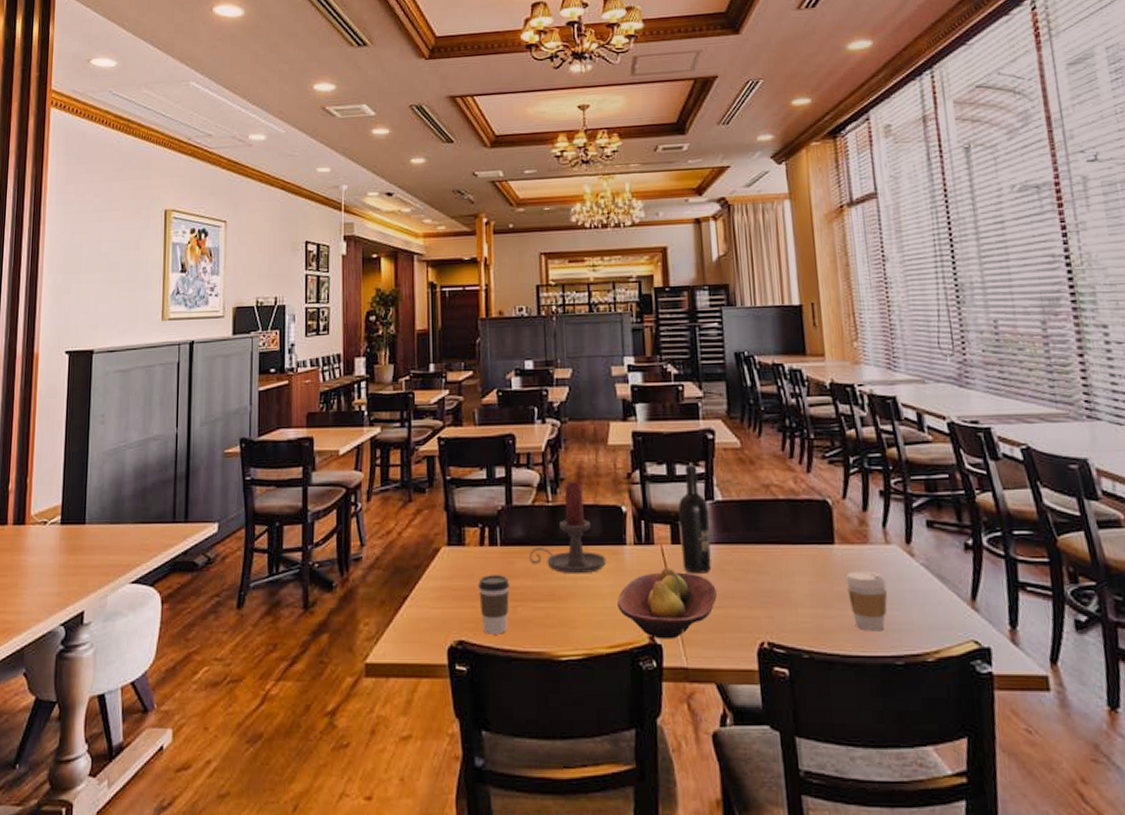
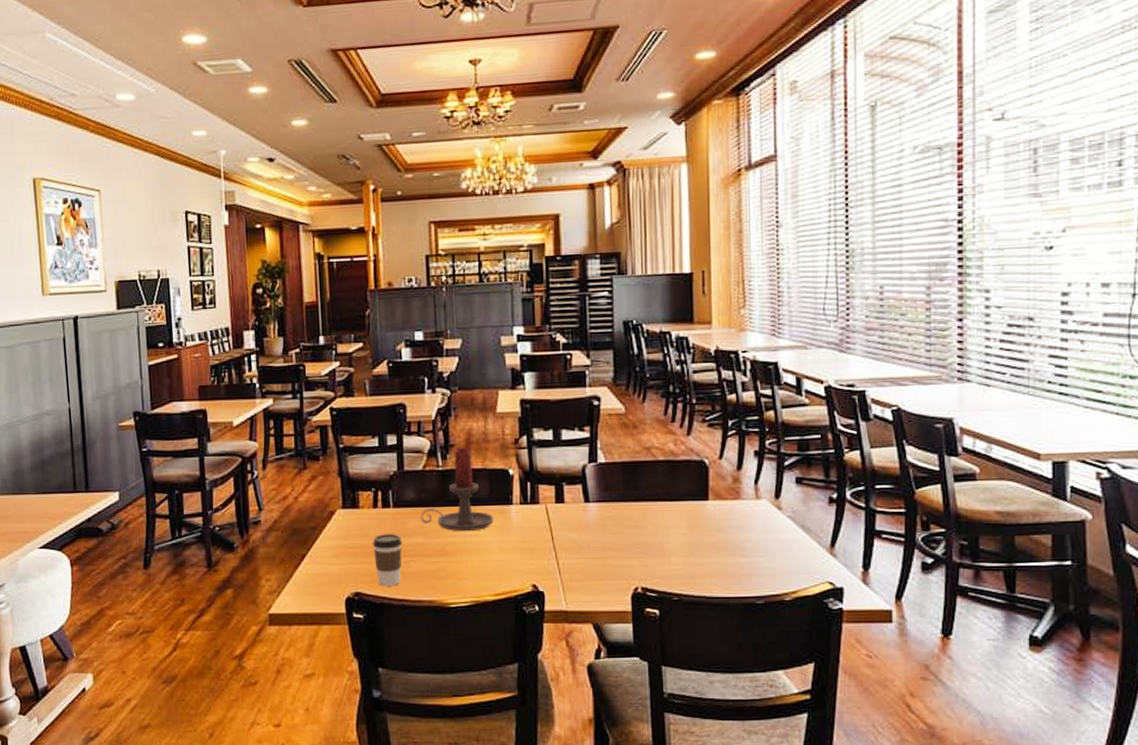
fruit bowl: present [617,568,717,639] -> none [504,524,596,587]
wine bottle: present [678,464,712,574] -> none [563,429,593,529]
coffee cup: present [845,571,888,632] -> none [716,523,755,576]

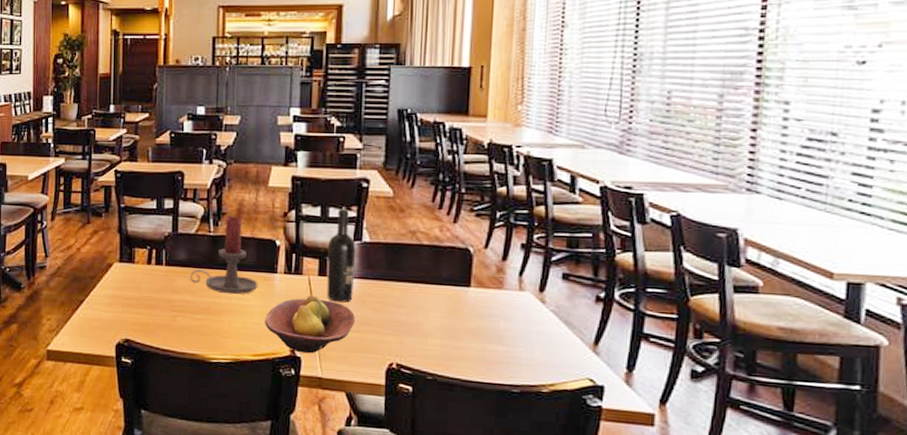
coffee cup: present [372,534,403,586] -> none [144,289,172,337]
fruit bowl: none [504,524,596,587] -> present [265,295,355,354]
wine bottle: none [563,429,593,529] -> present [327,208,356,303]

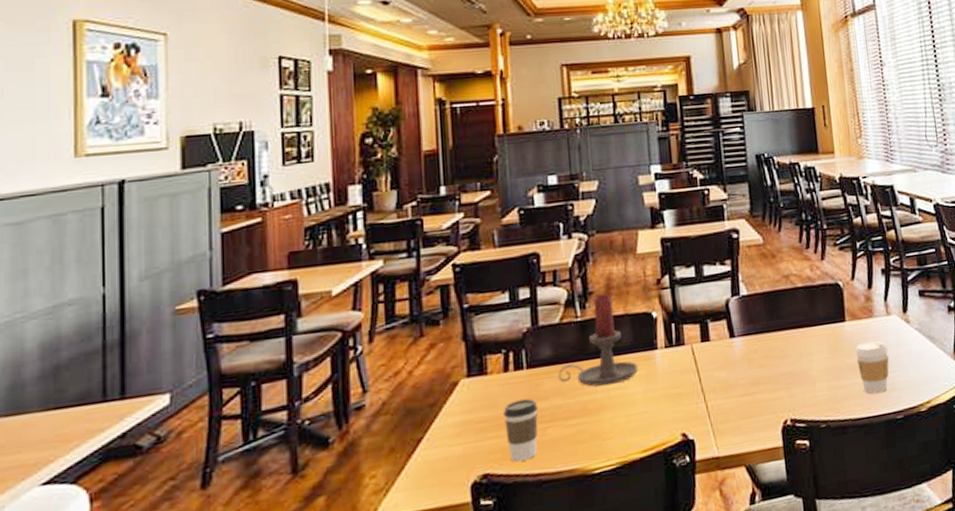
coffee cup: none [144,289,172,337] -> present [502,398,539,462]
fruit bowl: present [265,295,355,354] -> none [650,365,744,435]
wine bottle: present [327,208,356,303] -> none [707,264,739,367]
coffee cup: none [476,311,515,364] -> present [855,341,889,394]

